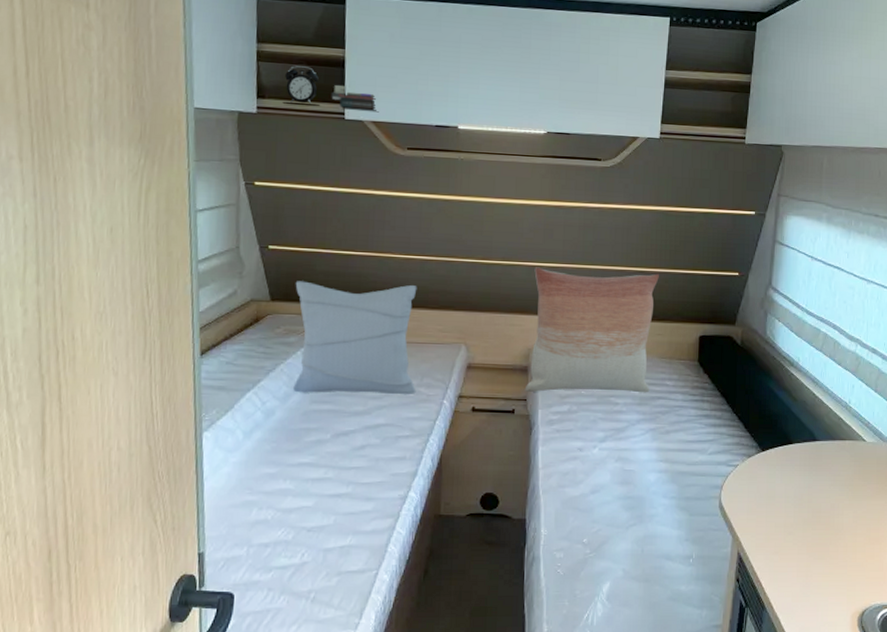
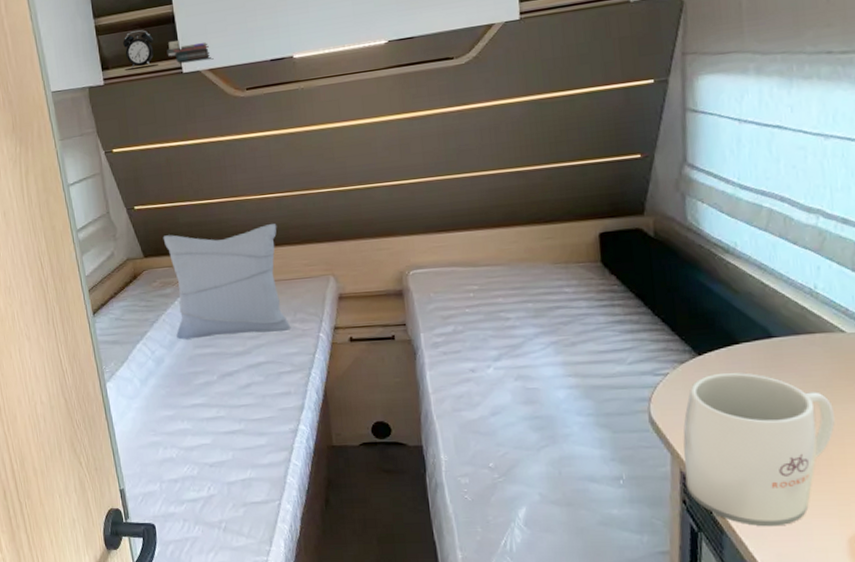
pillow: present [524,267,659,393] -> none [395,171,545,317]
mug: none [741,467,852,604] -> present [683,372,835,527]

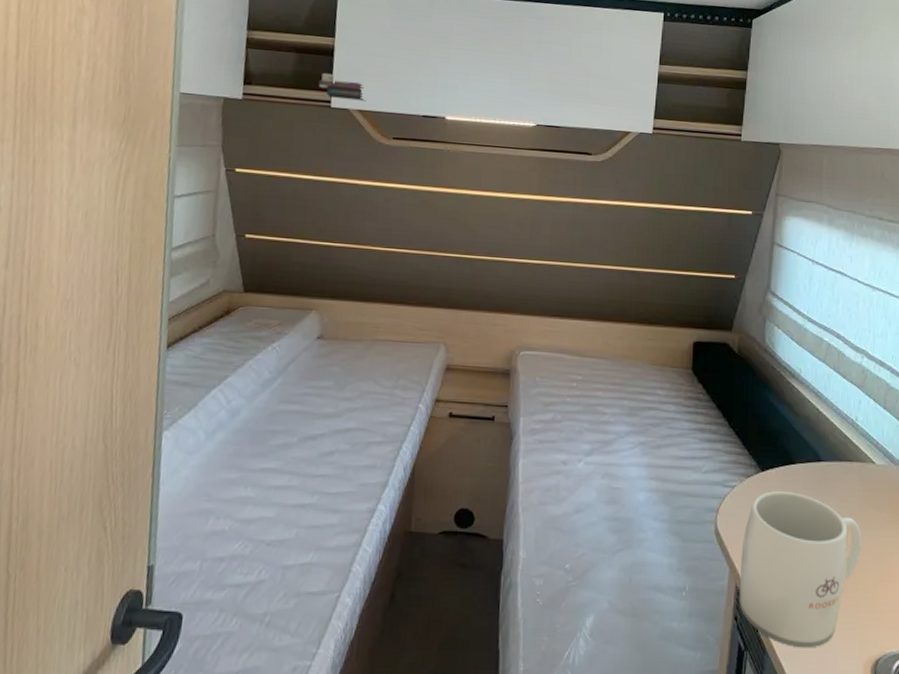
alarm clock: present [123,30,158,71] -> none [269,53,307,95]
pillow: present [163,223,291,340] -> none [261,272,397,398]

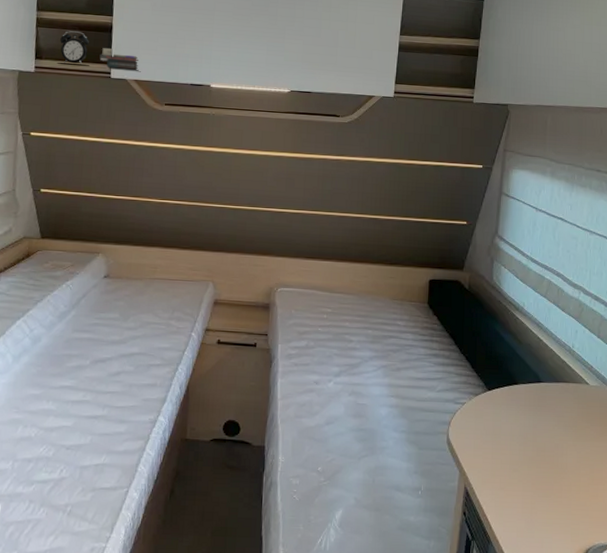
alarm clock: none [269,53,307,95] -> present [57,31,89,67]
mug: present [739,490,862,648] -> none [467,407,576,539]

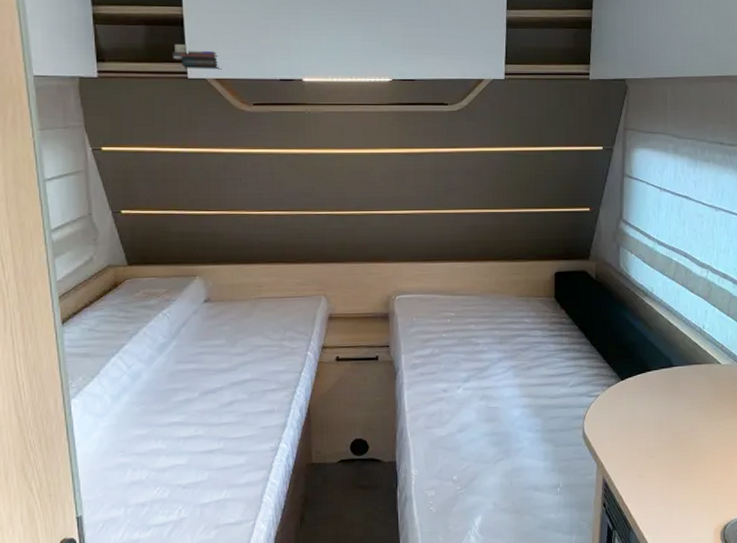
alarm clock: present [57,31,89,67] -> none [123,27,161,68]

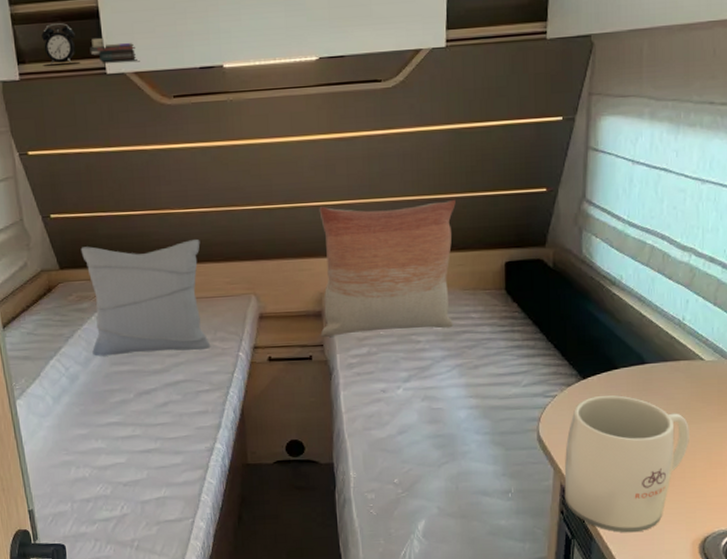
alarm clock: none [123,27,161,68] -> present [41,23,80,67]
pillow: none [151,240,280,354] -> present [80,238,211,357]
pillow: none [386,214,512,339] -> present [319,199,456,338]
mug: none [606,394,710,523] -> present [564,395,689,533]

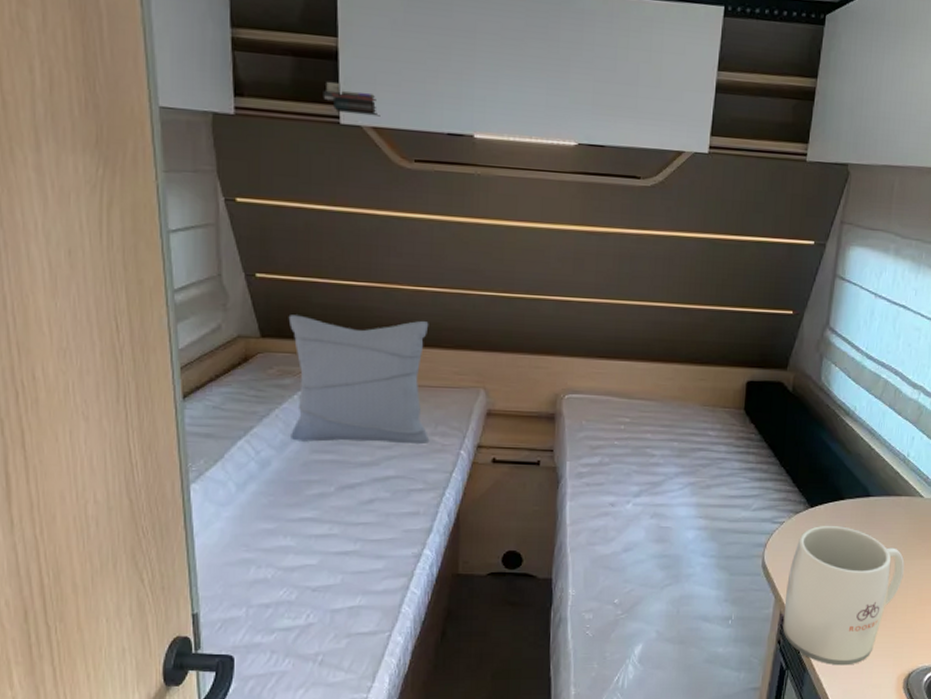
alarm clock: present [41,23,80,67] -> none [265,57,310,109]
pillow: present [319,199,456,338] -> none [551,302,704,444]

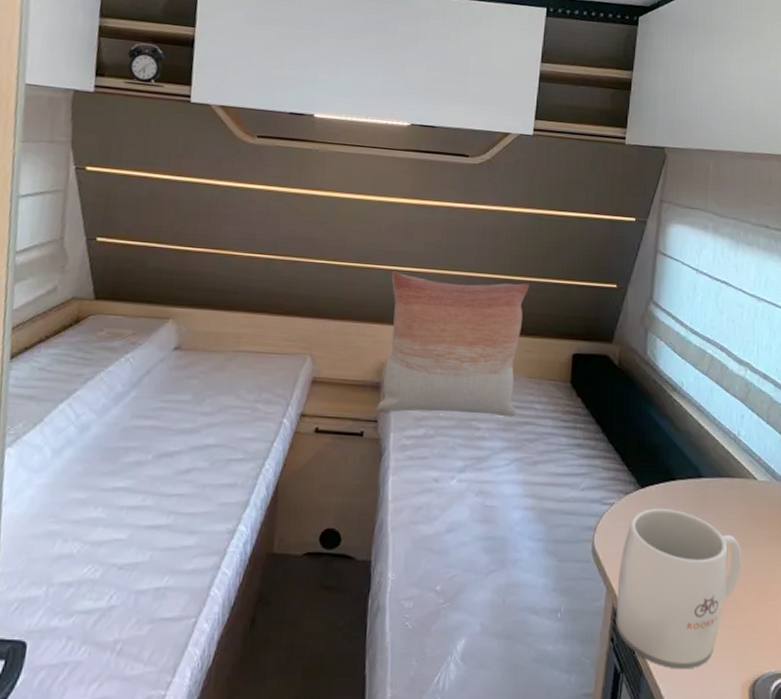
alarm clock: none [265,57,310,109] -> present [123,43,165,88]
pillow: present [288,315,430,445] -> none [113,278,260,412]
books: present [323,82,380,117] -> none [177,66,229,97]
pillow: none [551,302,704,444] -> present [375,271,529,418]

